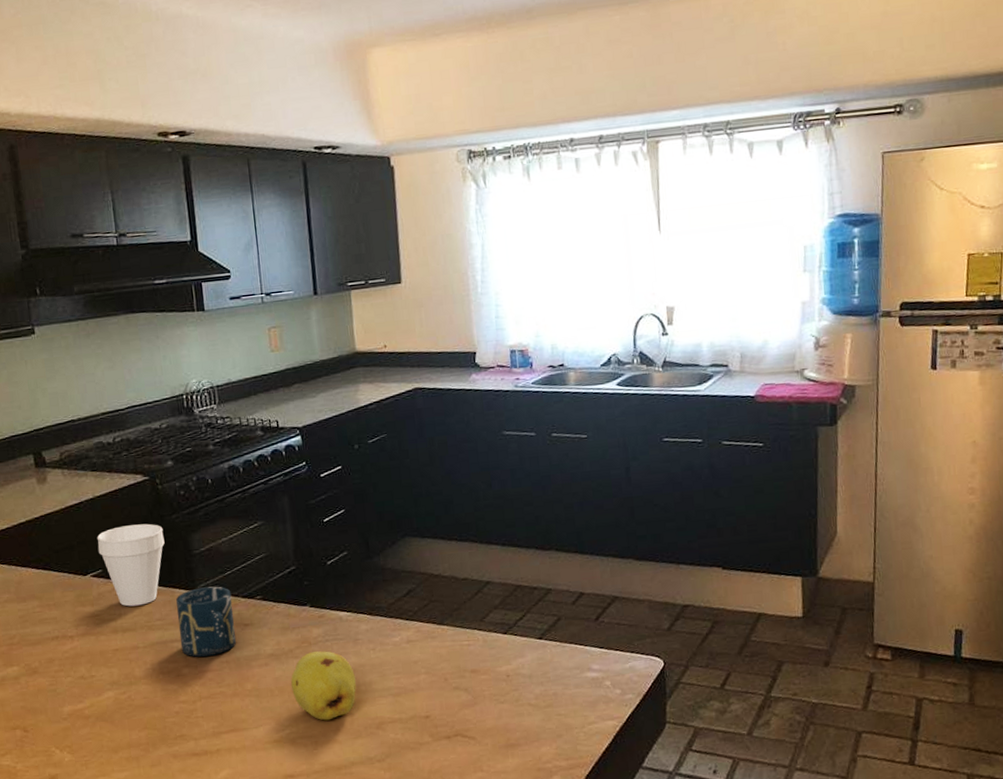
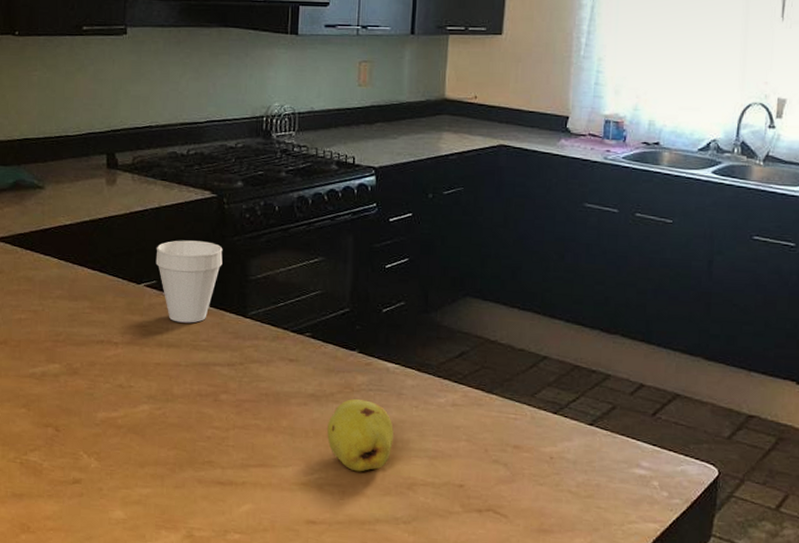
cup: present [176,586,236,657] -> none [222,315,281,386]

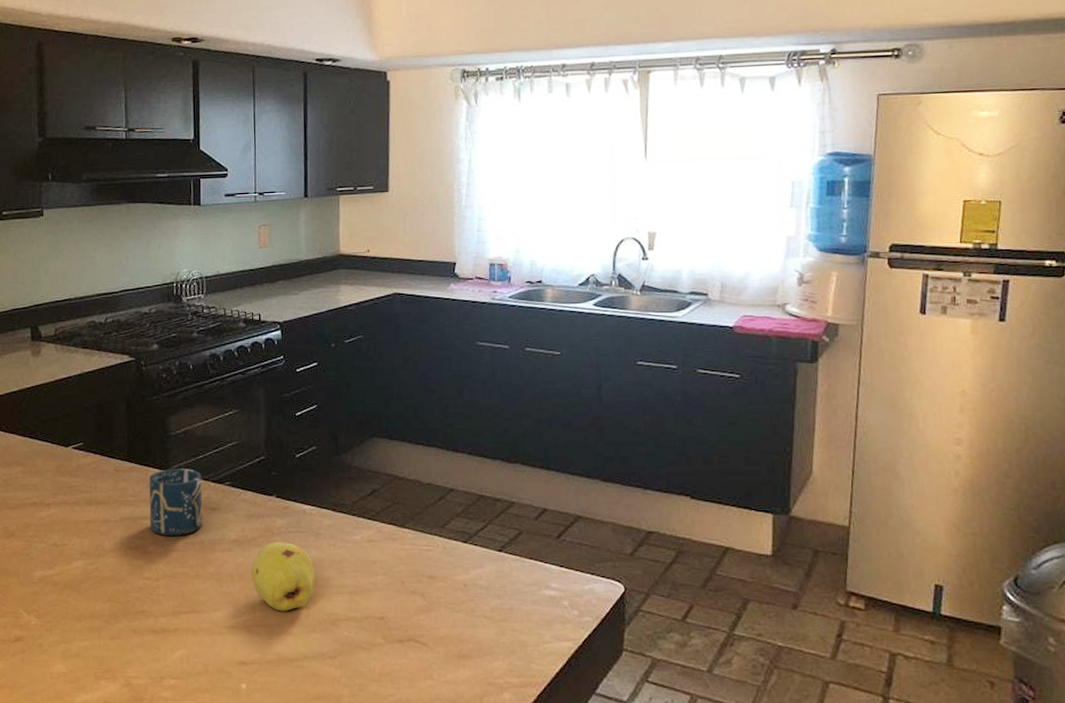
cup: present [155,240,223,323] -> none [81,402,144,481]
cup: none [222,315,281,386] -> present [149,469,203,536]

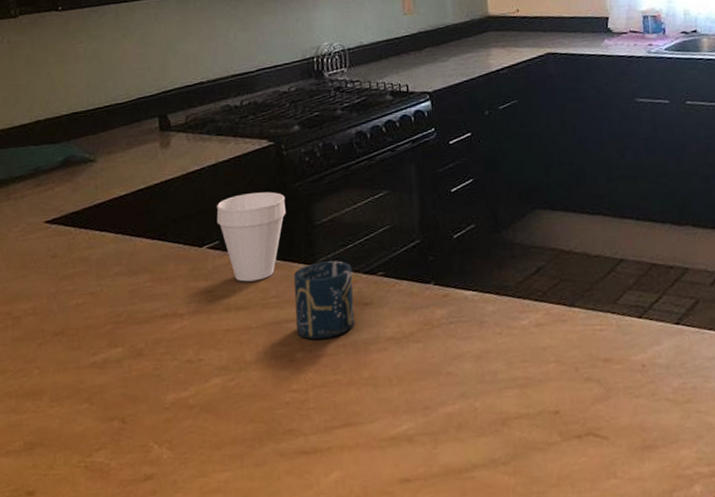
cup: none [81,402,144,481] -> present [216,191,286,282]
fruit: present [252,542,314,612] -> none [411,334,481,415]

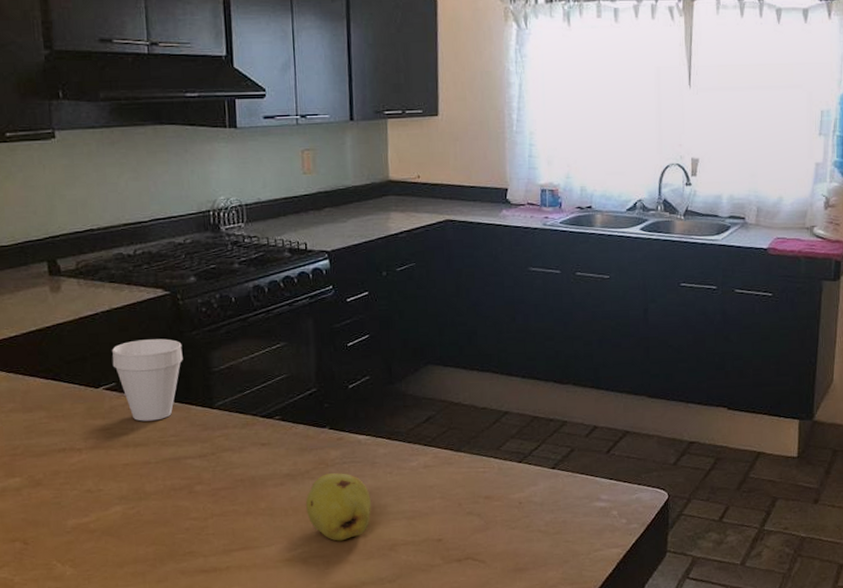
cup: present [294,260,354,340] -> none [192,405,252,474]
fruit: none [411,334,481,415] -> present [306,473,371,541]

